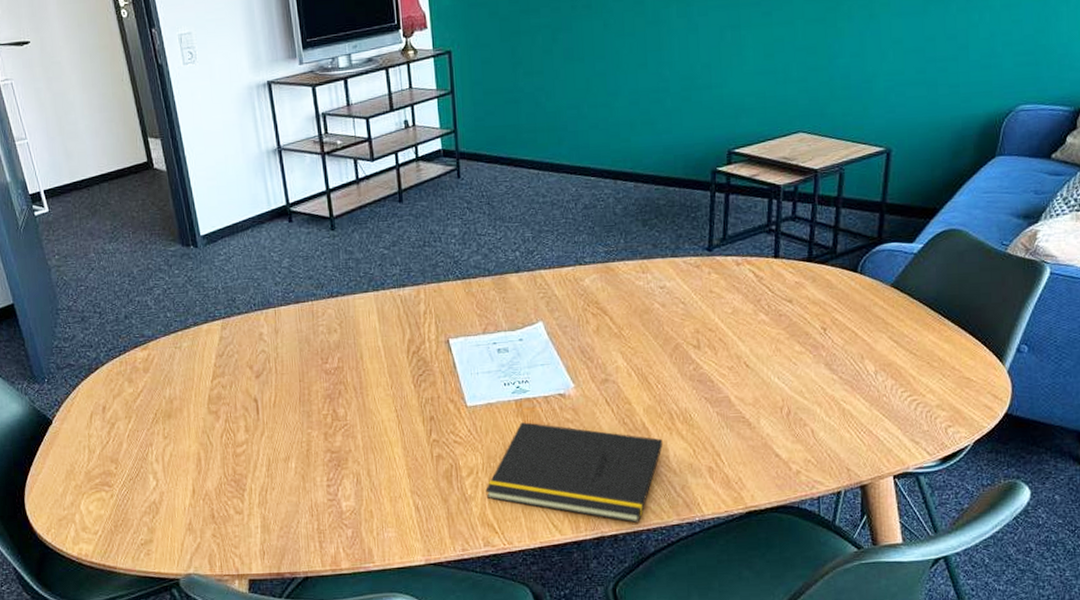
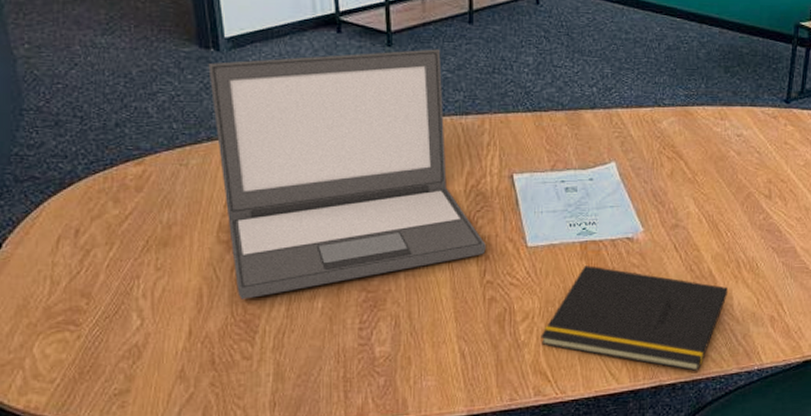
laptop: none [190,229,430,462] -> present [208,49,486,300]

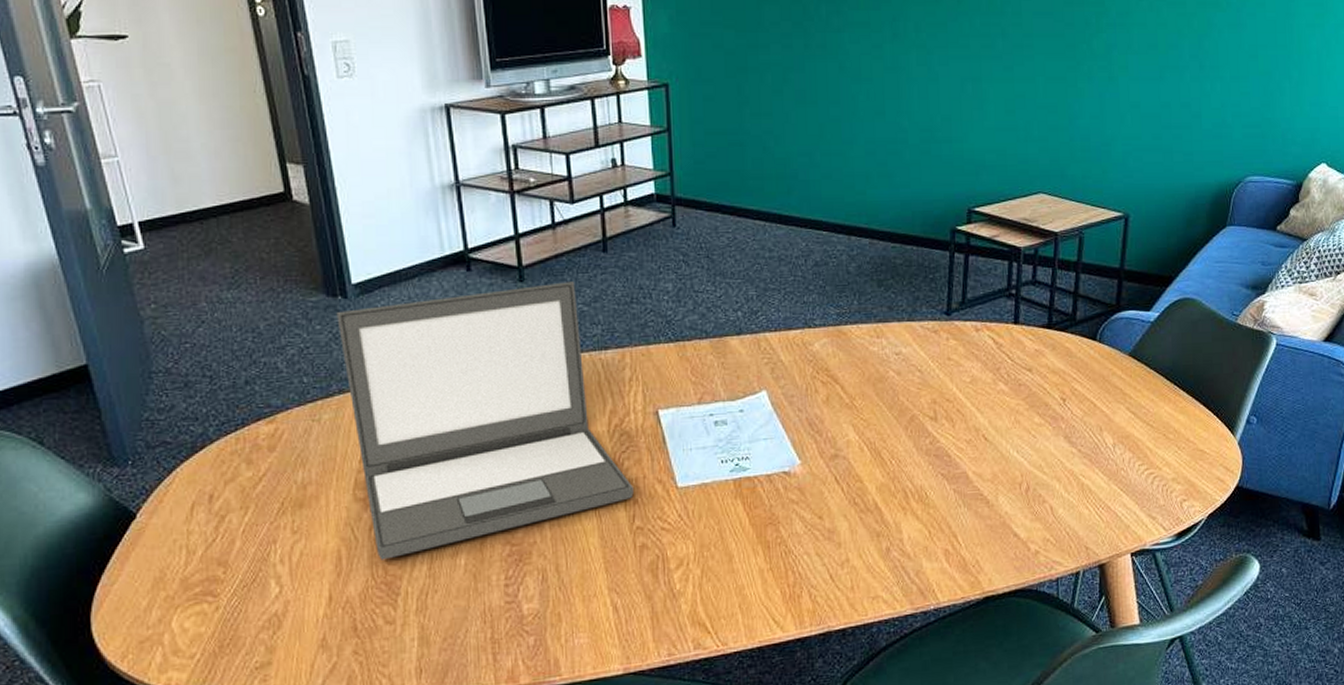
notepad: present [540,265,728,371] -> none [697,504,896,614]

